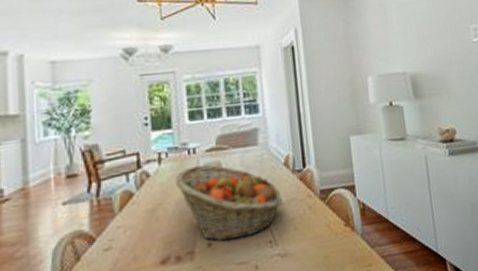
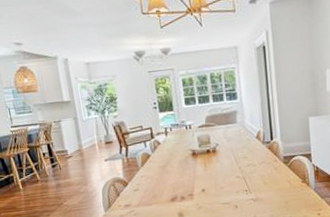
fruit basket: present [174,165,283,242] -> none [177,137,256,189]

